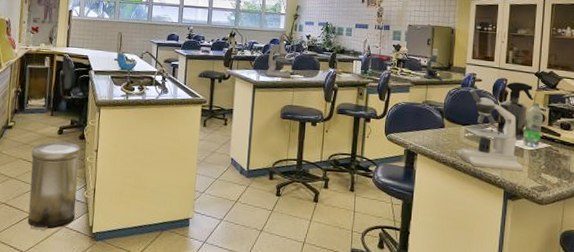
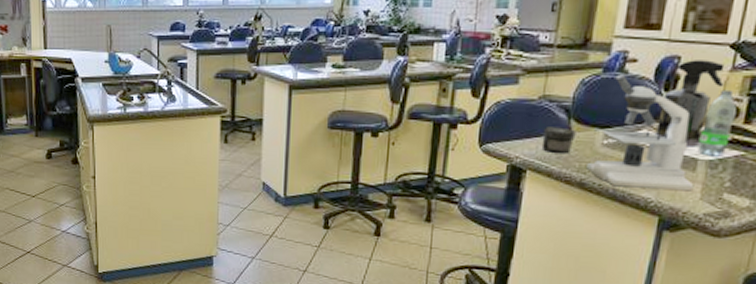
pedal bin: present [28,141,80,230] -> none [19,167,76,270]
microscope: present [266,37,291,78] -> none [307,16,342,73]
microscope: present [424,47,443,80] -> none [543,15,575,64]
jar: none [426,123,448,143] -> present [541,127,576,154]

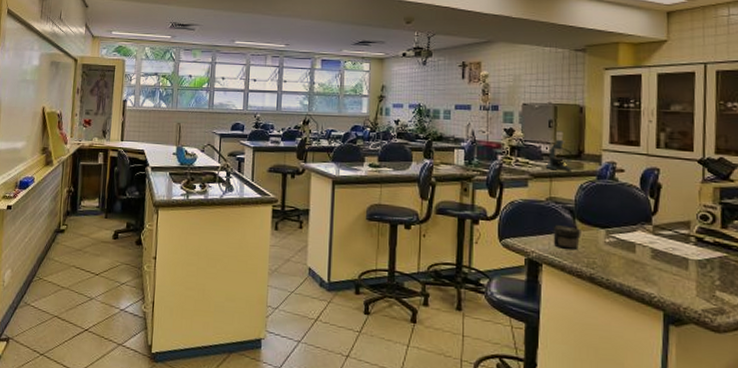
microscope: none [543,15,575,64] -> present [546,131,571,171]
microscope: present [586,74,694,192] -> none [594,182,690,289]
spray bottle: present [654,60,725,148] -> none [648,172,699,248]
bottle: present [697,89,738,157] -> none [686,198,714,257]

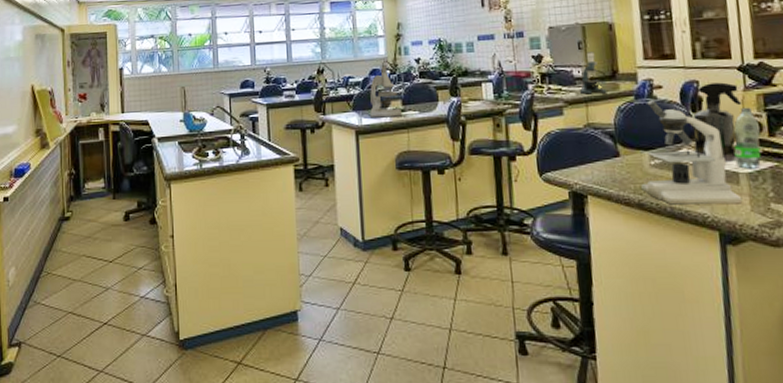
microscope: none [347,123,377,172] -> present [370,65,402,118]
jar: present [553,225,581,250] -> none [594,152,625,178]
microscope: none [594,182,690,289] -> present [641,100,743,205]
spray bottle: none [648,172,699,248] -> present [693,82,742,162]
bottle: none [686,198,714,257] -> present [733,107,762,169]

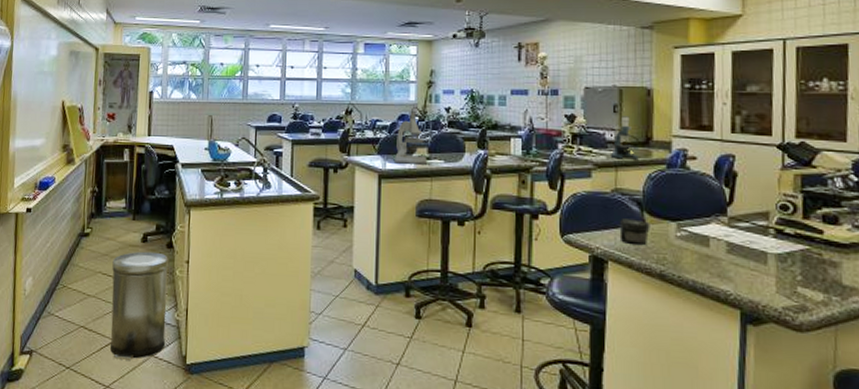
pedal bin: none [96,229,156,342] -> present [110,251,168,360]
jar: none [594,152,625,178] -> present [619,218,650,246]
microscope: present [641,100,743,205] -> none [664,170,769,285]
spray bottle: present [693,82,742,162] -> none [723,158,778,241]
bottle: present [733,107,762,169] -> none [764,186,795,250]

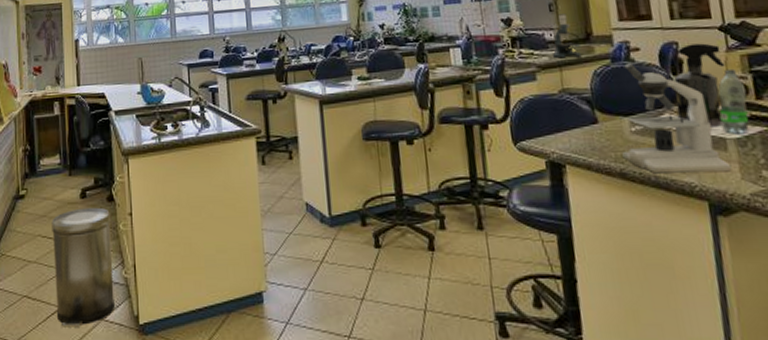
microscope: present [395,111,427,165] -> none [333,32,367,87]
jar: present [619,218,650,246] -> none [571,118,604,146]
microscope: none [664,170,769,285] -> present [622,63,732,174]
spray bottle: none [723,158,778,241] -> present [674,43,725,127]
bottle: none [764,186,795,250] -> present [717,68,749,135]

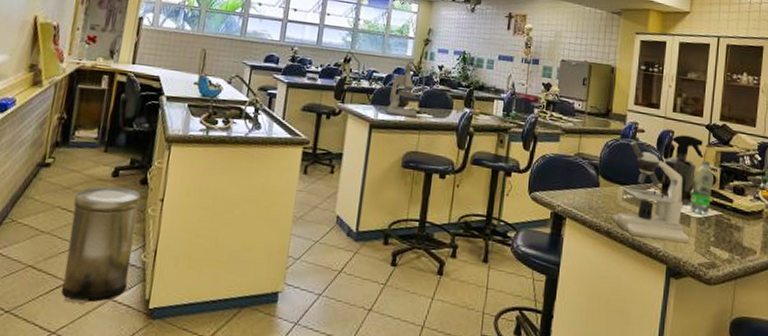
microscope: none [333,32,367,87] -> present [386,66,417,118]
microscope: present [552,13,582,59] -> none [577,89,600,129]

